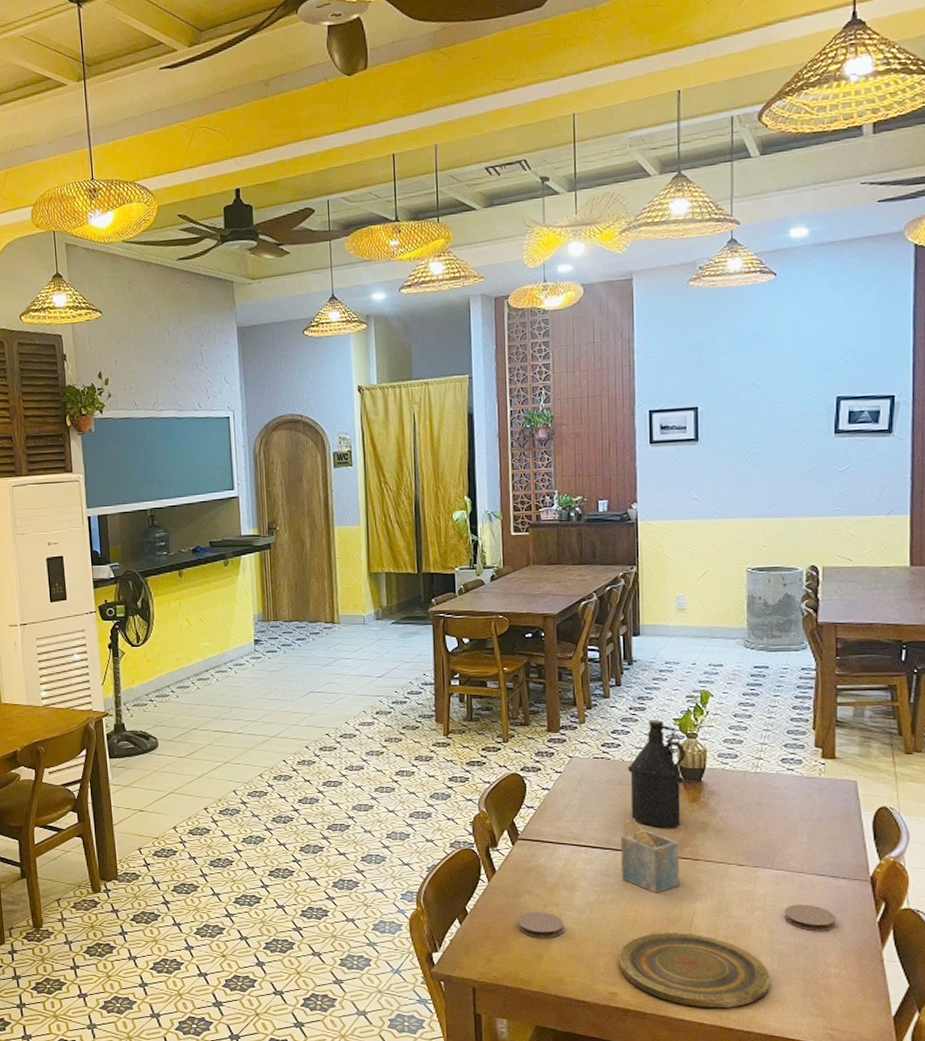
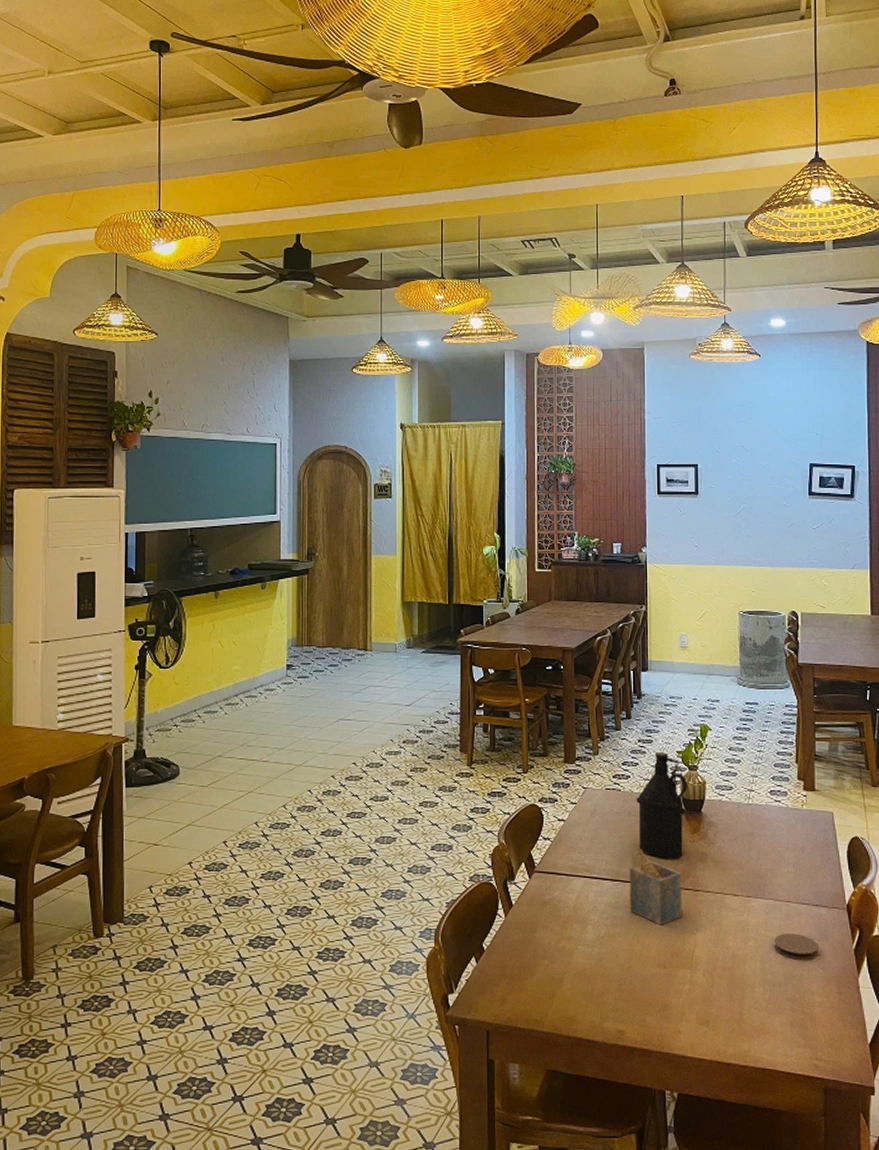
coaster: present [517,912,564,938] -> none [532,947,576,975]
plate: present [618,932,770,1009] -> none [626,964,763,1043]

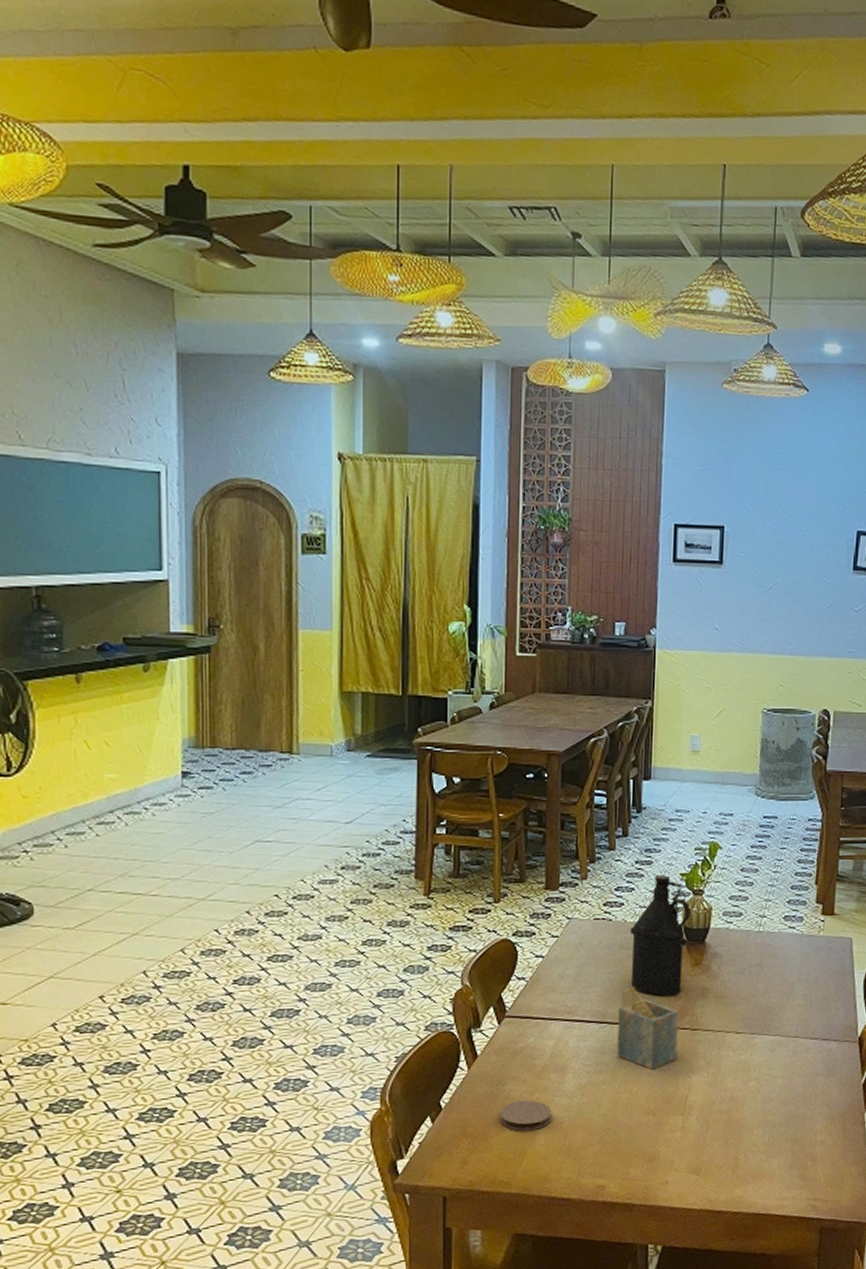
coaster: none [532,947,576,975] -> present [499,1100,552,1131]
coaster: present [774,933,819,960] -> none [777,1070,825,1098]

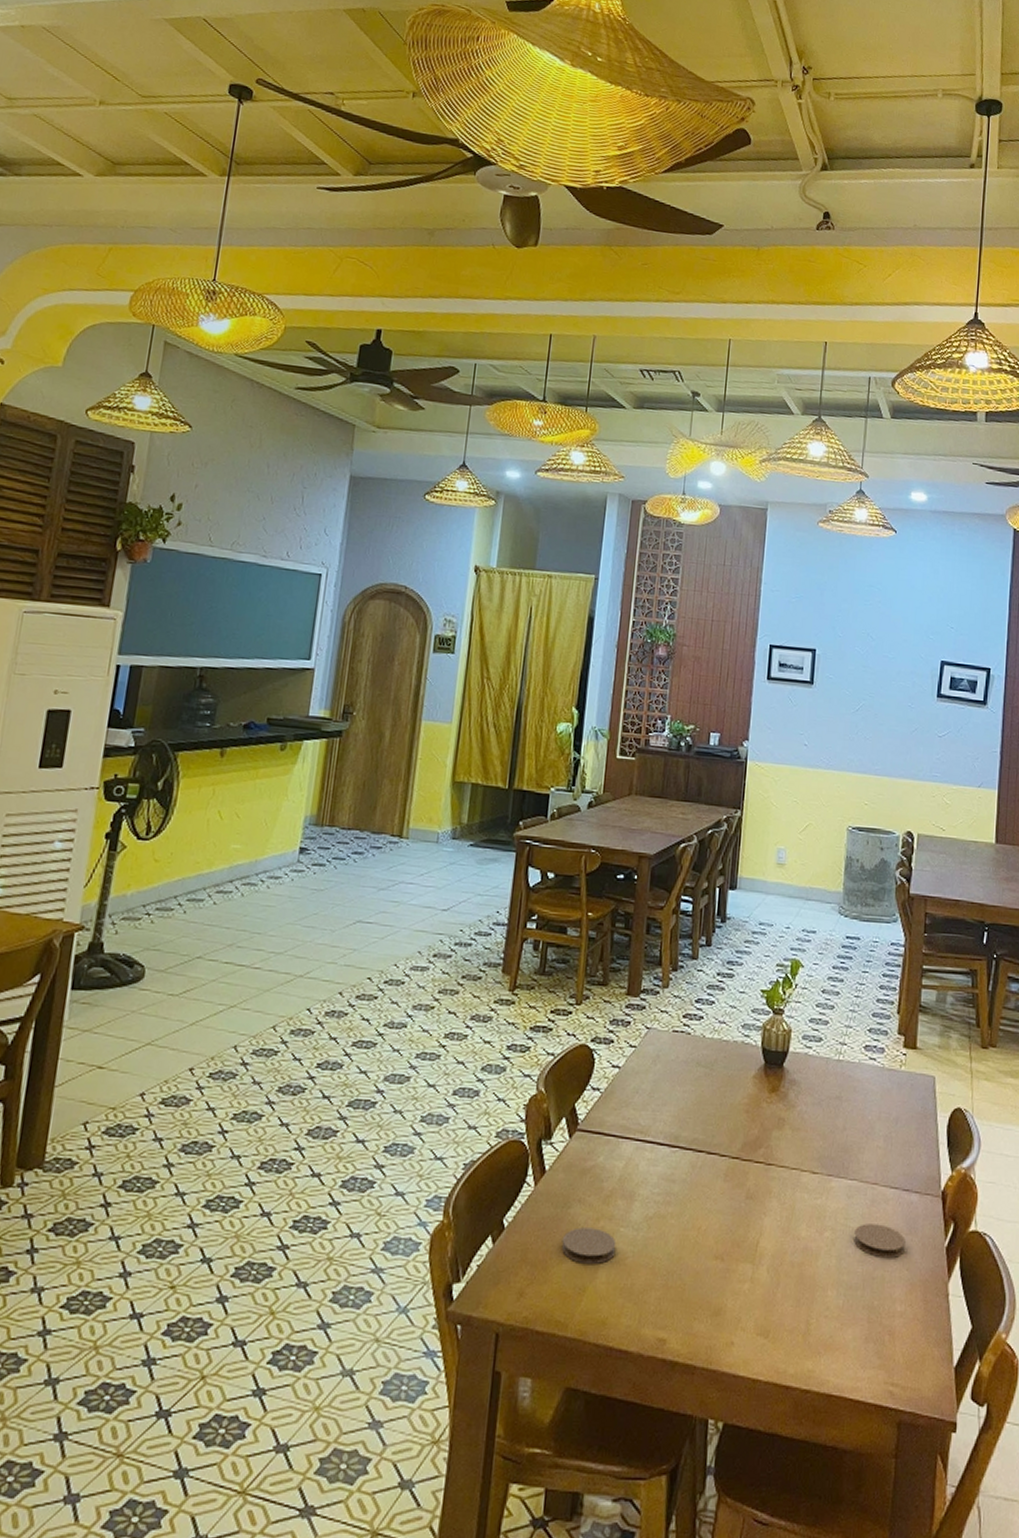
napkin holder: present [617,986,679,1070] -> none [688,1108,754,1206]
bottle: present [629,874,691,996] -> none [705,988,770,1124]
coaster: none [777,1070,825,1098] -> present [854,1223,906,1258]

